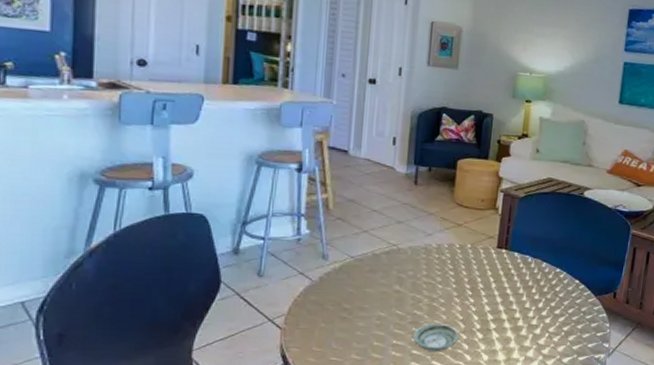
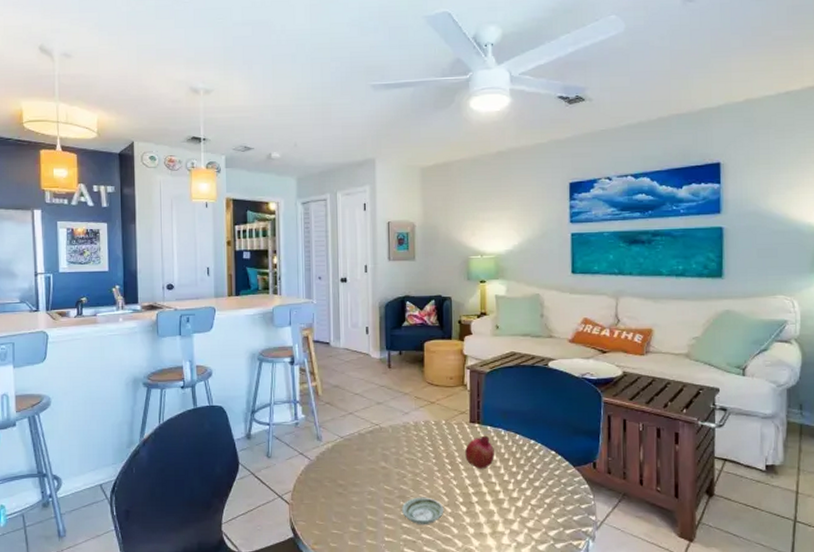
fruit: none [488,261,520,296] -> present [465,435,495,469]

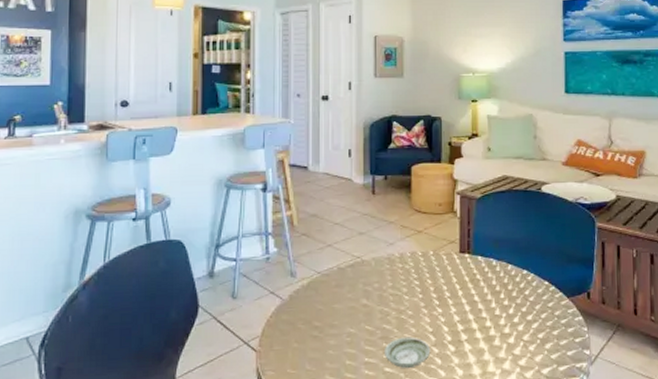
fruit: present [465,435,495,469] -> none [454,266,486,303]

